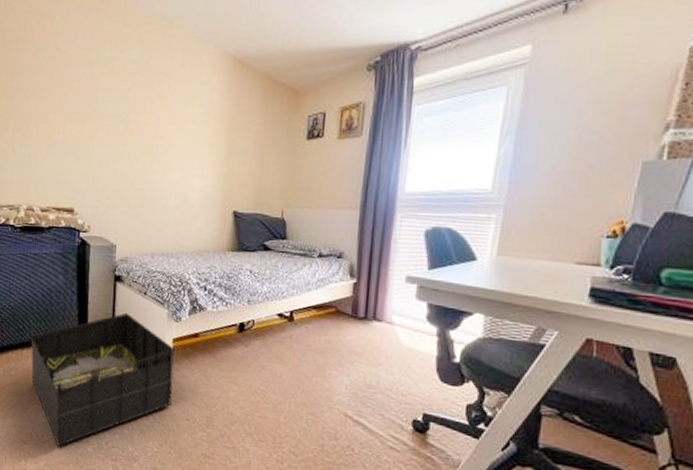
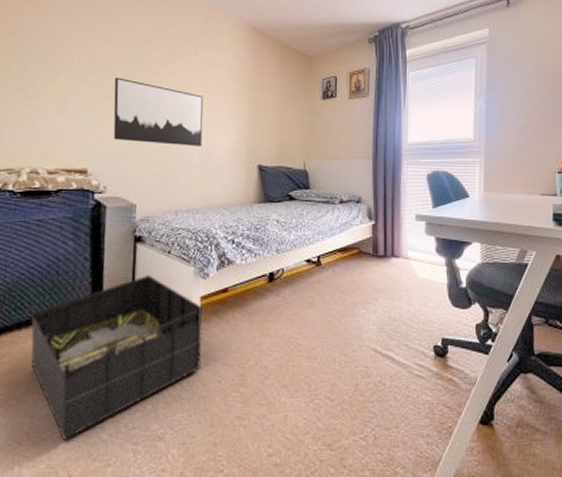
wall art: none [96,117,181,189] -> present [113,77,203,146]

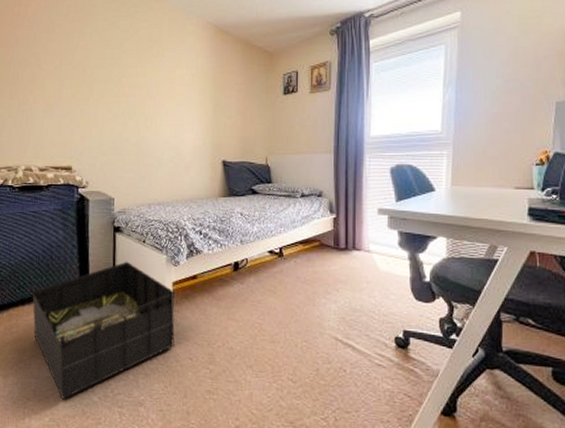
wall art: present [113,77,203,146] -> none [91,81,171,144]

